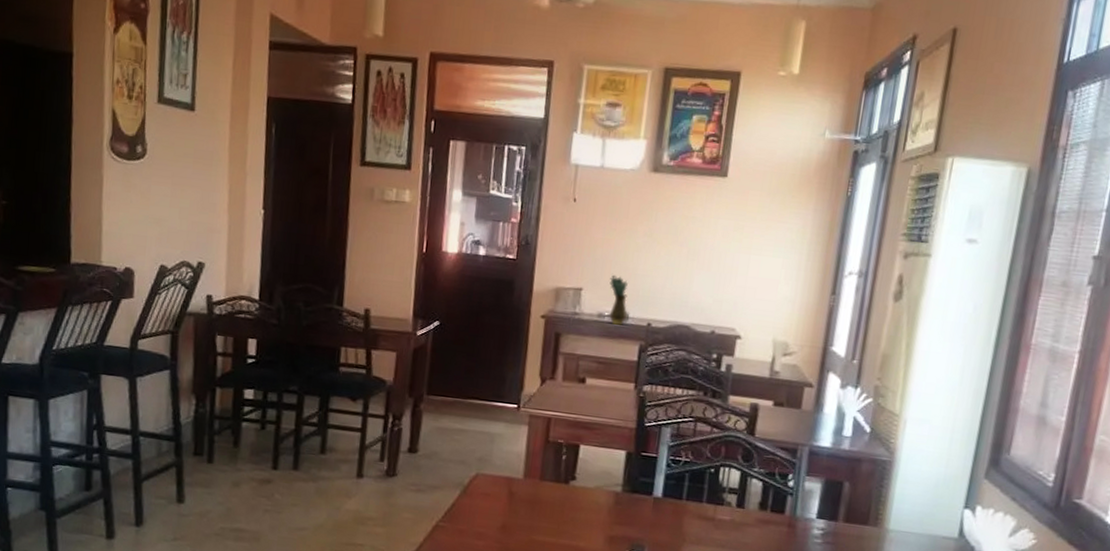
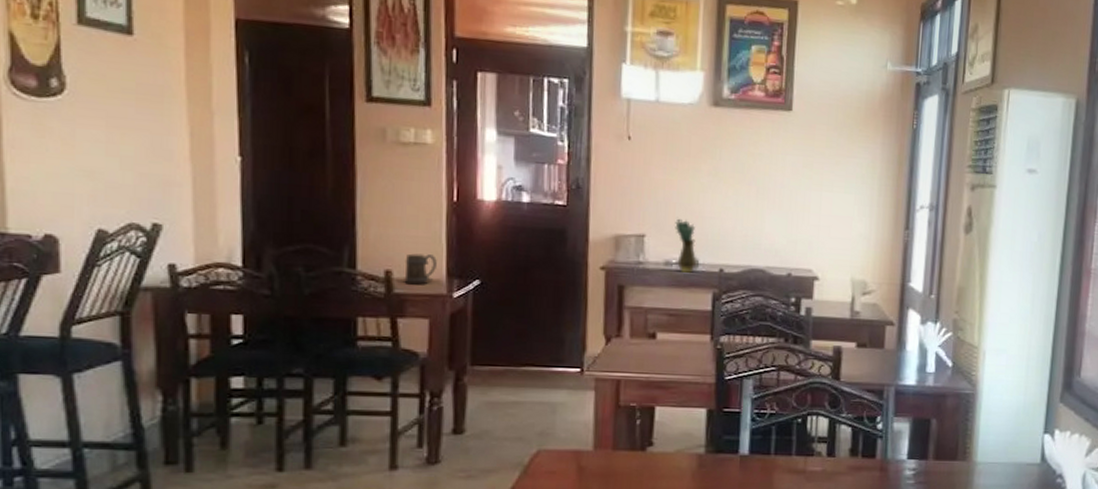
beer mug: none [379,295,406,324] -> present [404,253,437,286]

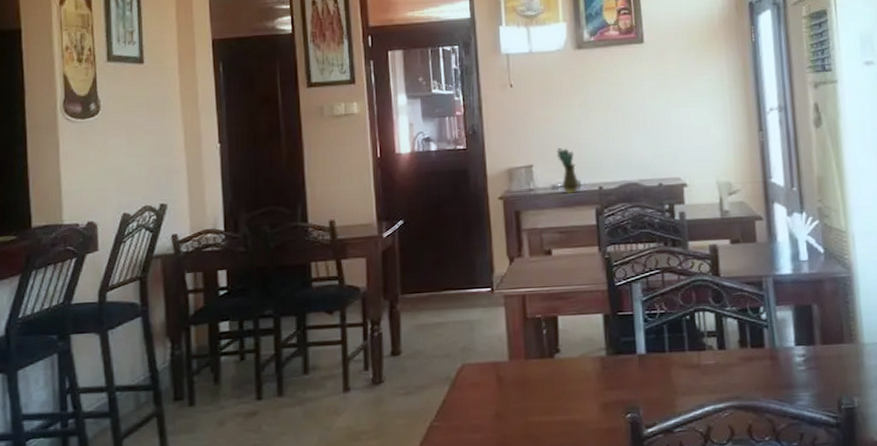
beer mug: present [404,253,437,286] -> none [344,203,369,232]

